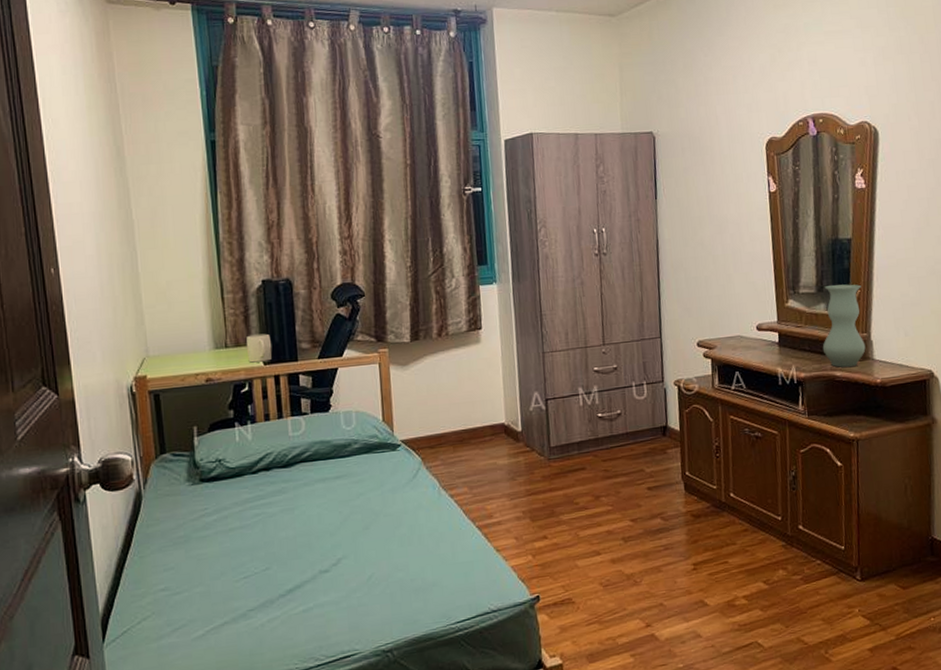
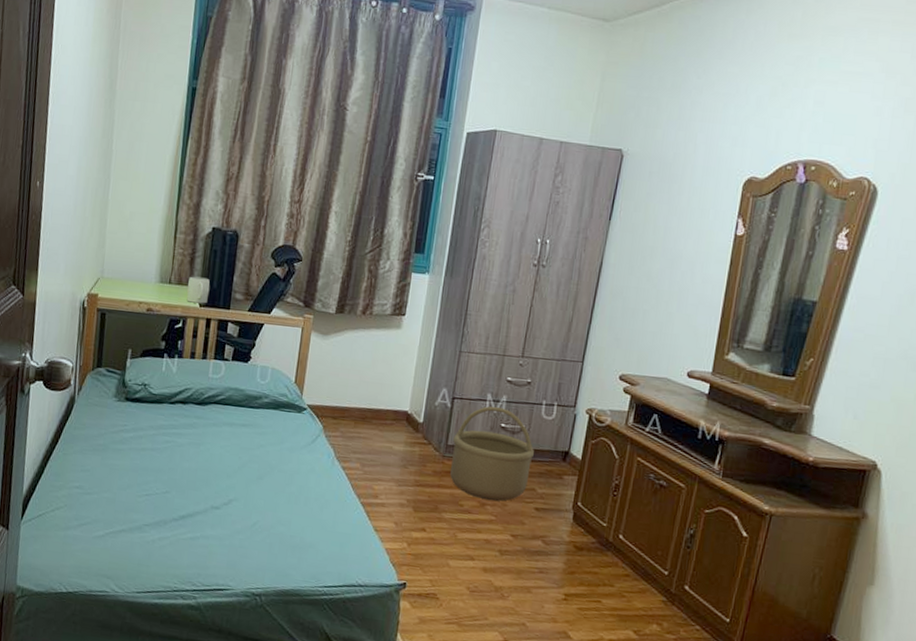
basket: none [555,398,636,492] -> present [449,406,535,501]
vase: present [822,284,866,368] -> none [755,346,816,438]

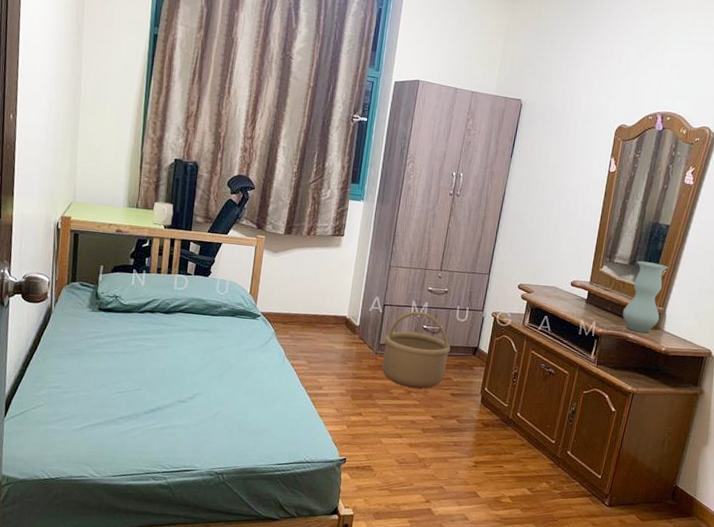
vase: none [755,346,816,438] -> present [622,261,668,333]

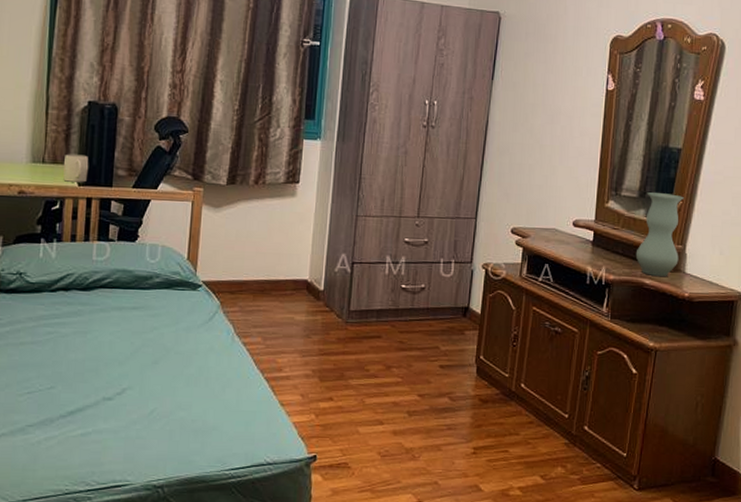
basket: present [381,311,451,389] -> none [353,268,436,362]

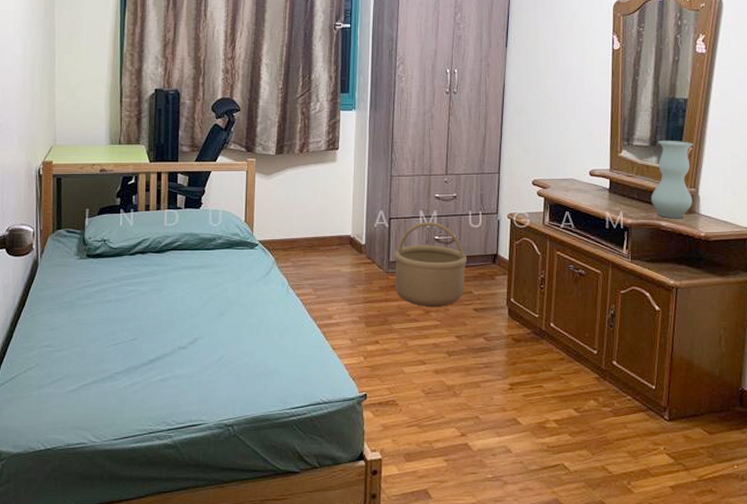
mug: present [62,154,89,183] -> none [136,135,158,159]
basket: none [353,268,436,362] -> present [394,221,468,307]

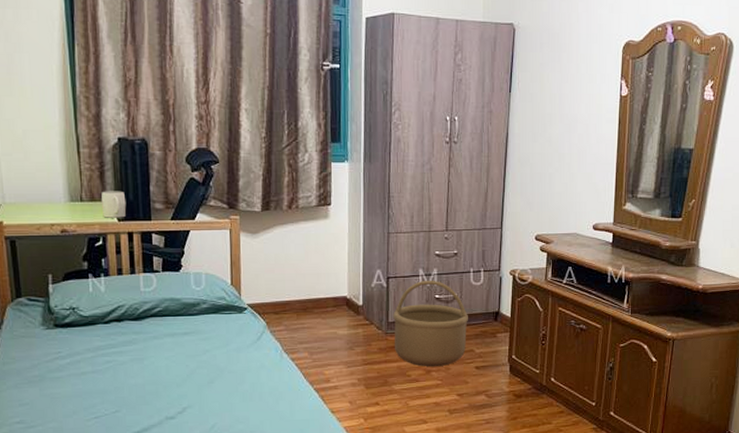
mug: none [136,135,158,159] -> present [101,191,127,218]
vase: present [650,141,693,219] -> none [652,193,696,272]

